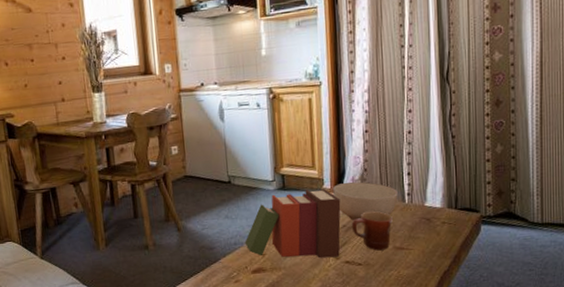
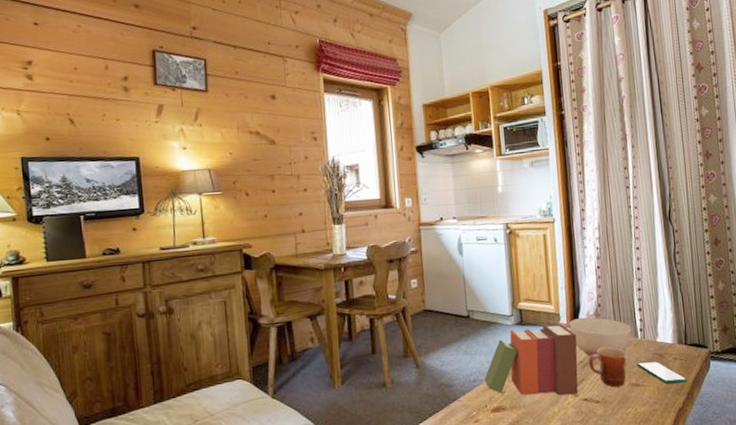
smartphone: none [402,225,455,247] -> present [637,361,688,384]

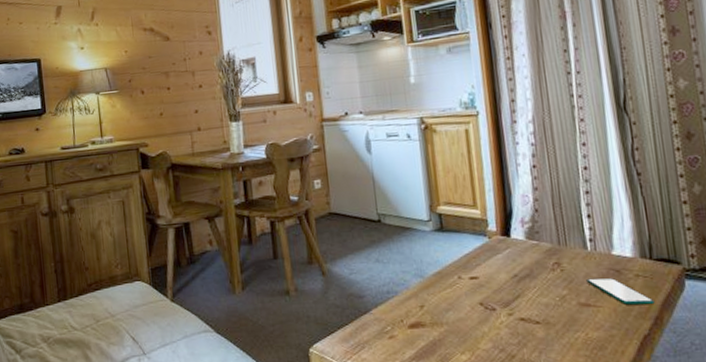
books: present [484,324,578,396] -> none [399,231,513,313]
bowl: present [569,317,631,357] -> none [499,223,578,270]
mug: present [588,347,627,388] -> none [524,259,574,307]

